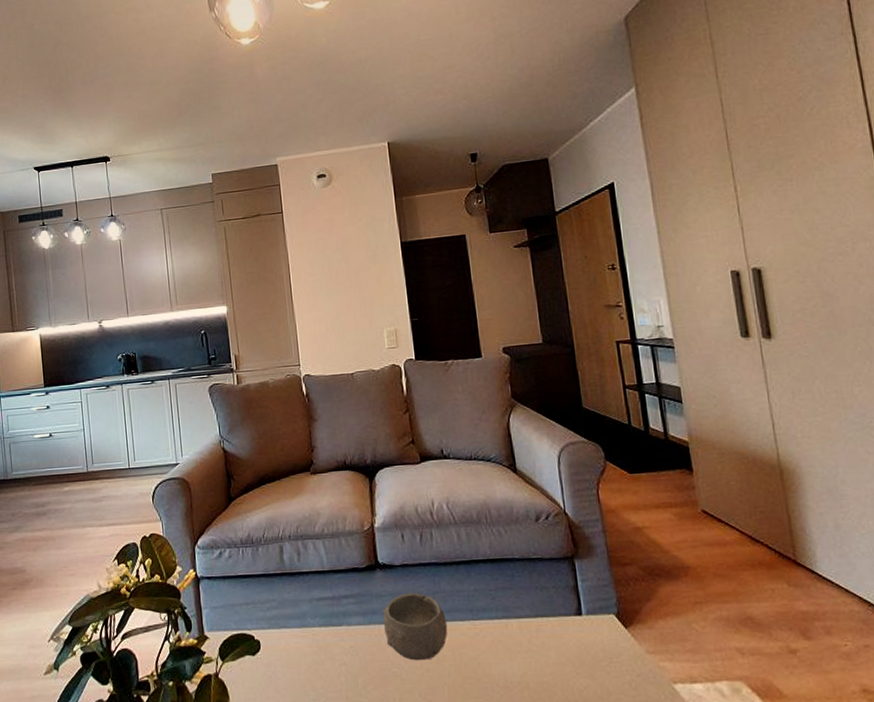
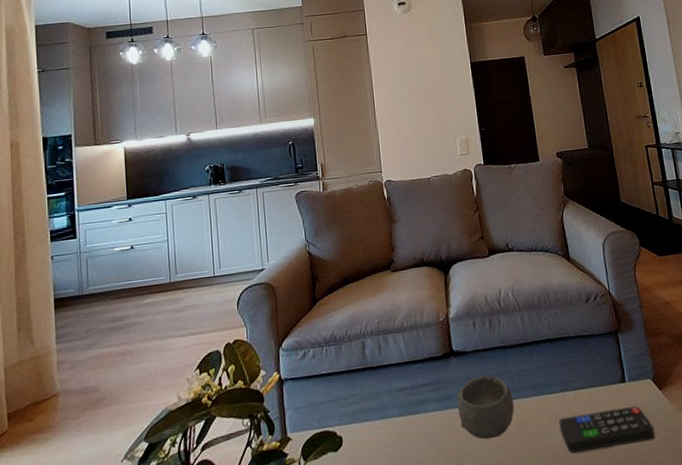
remote control: none [499,643,618,686] -> present [559,406,656,453]

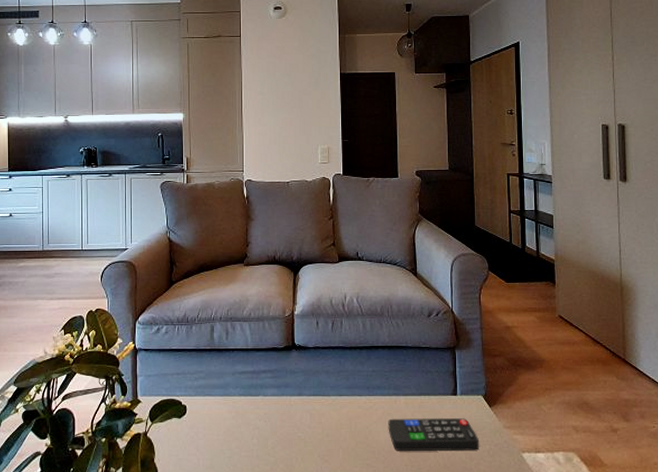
bowl: present [456,375,515,440] -> none [294,371,348,428]

